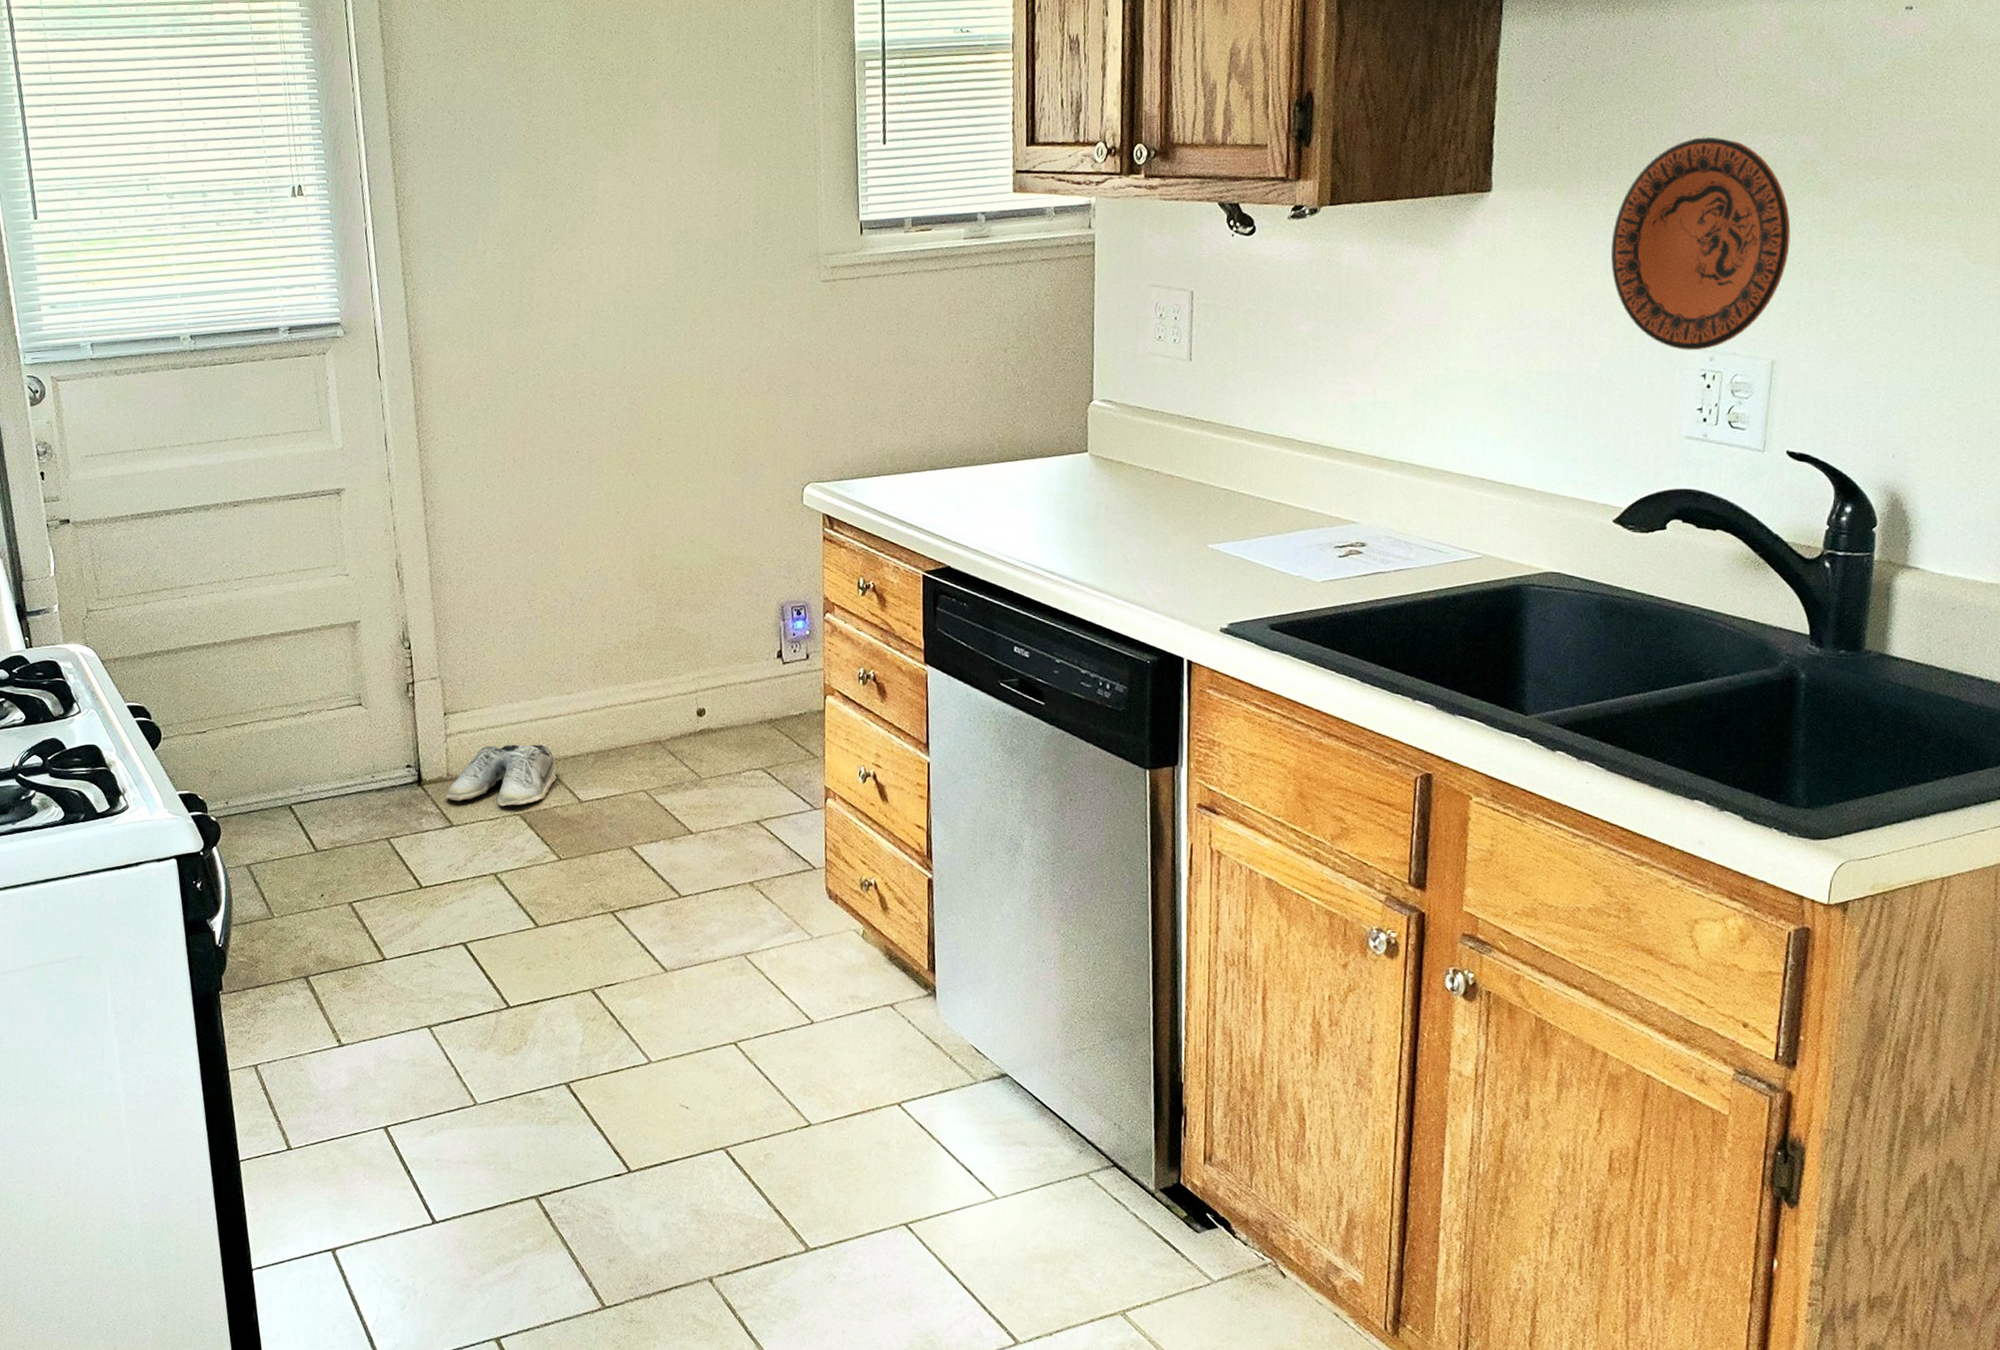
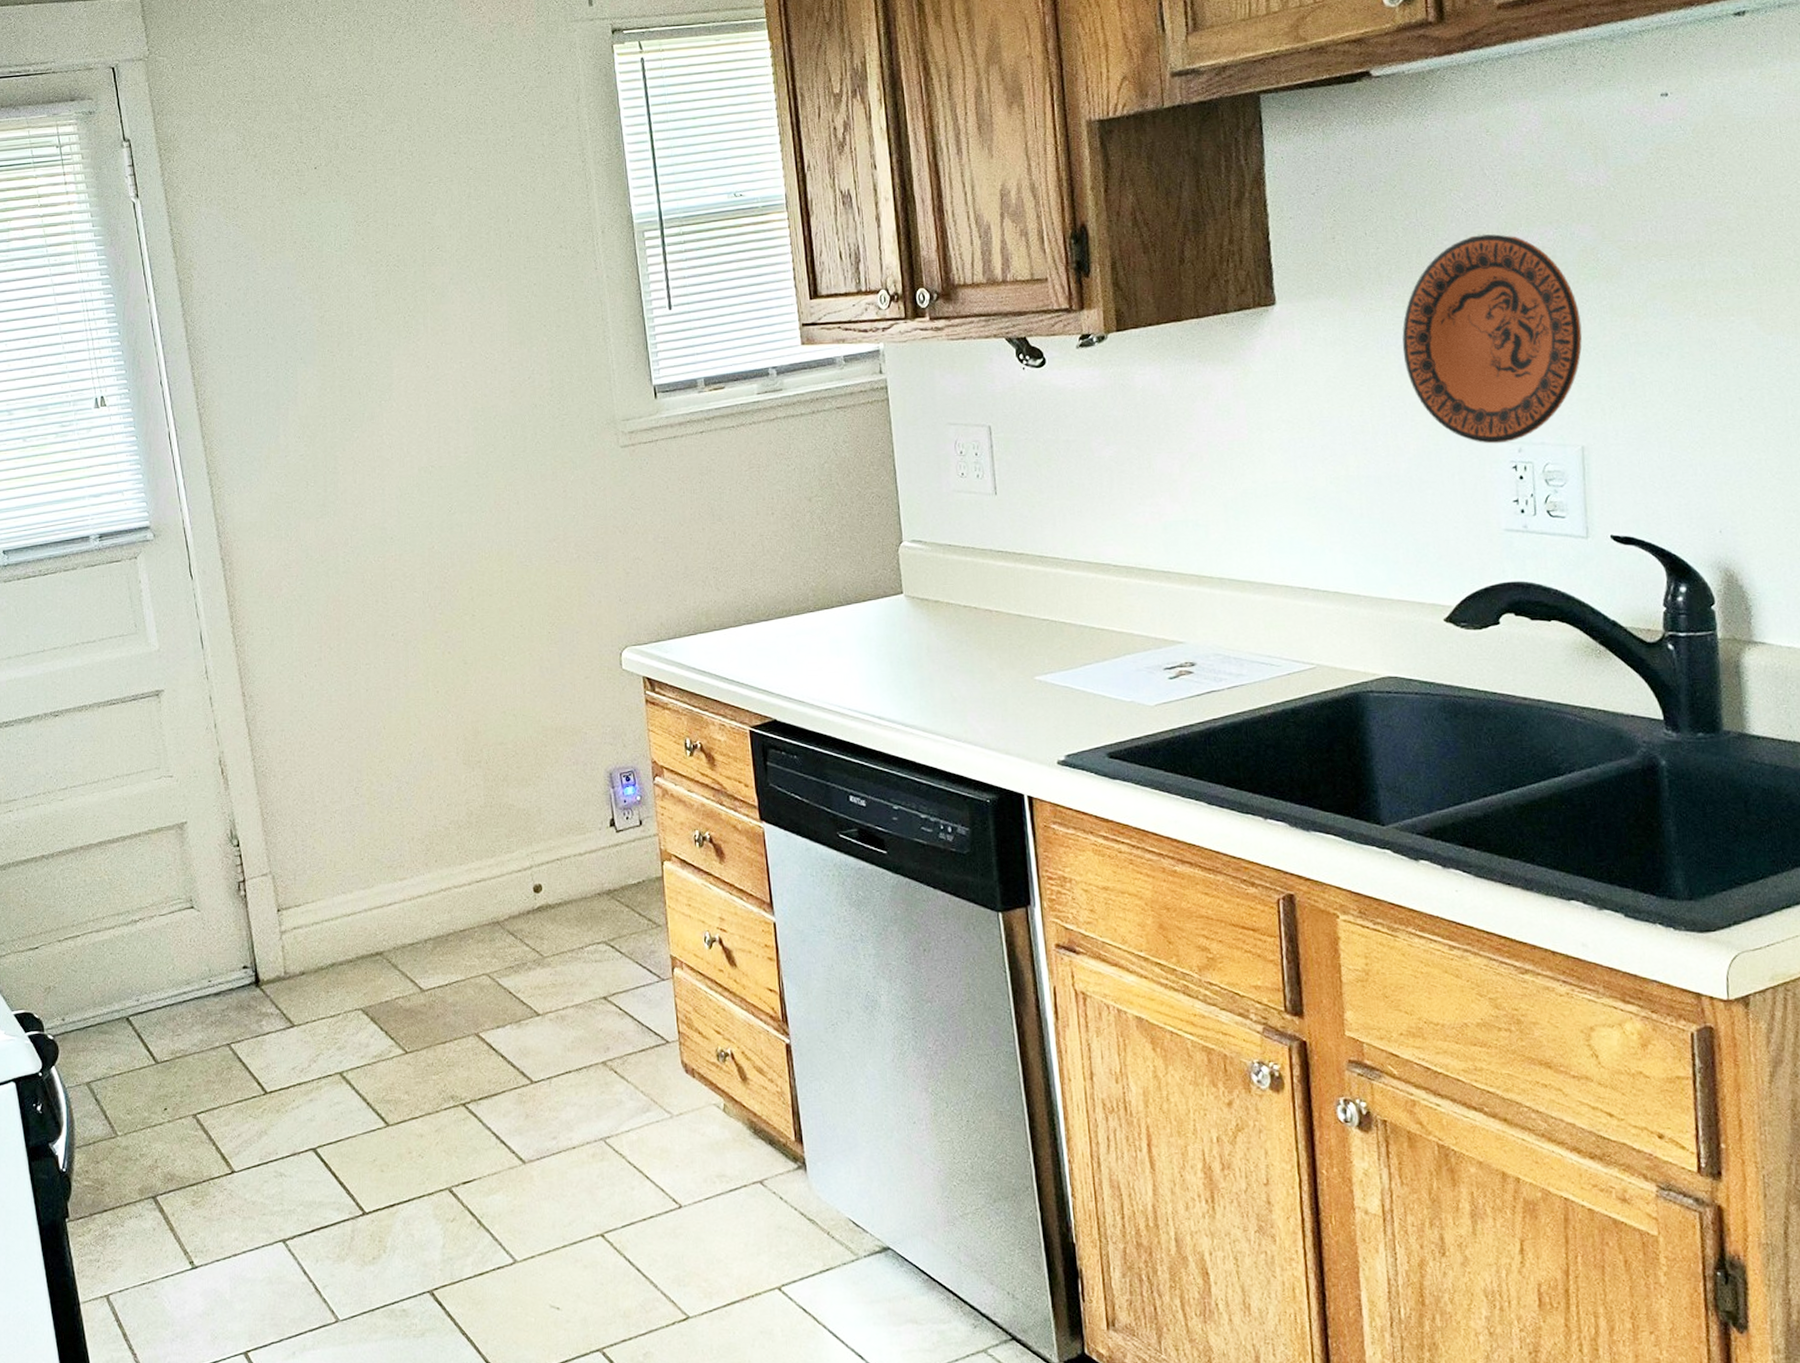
shoe: present [446,744,557,807] -> none [285,934,396,1002]

